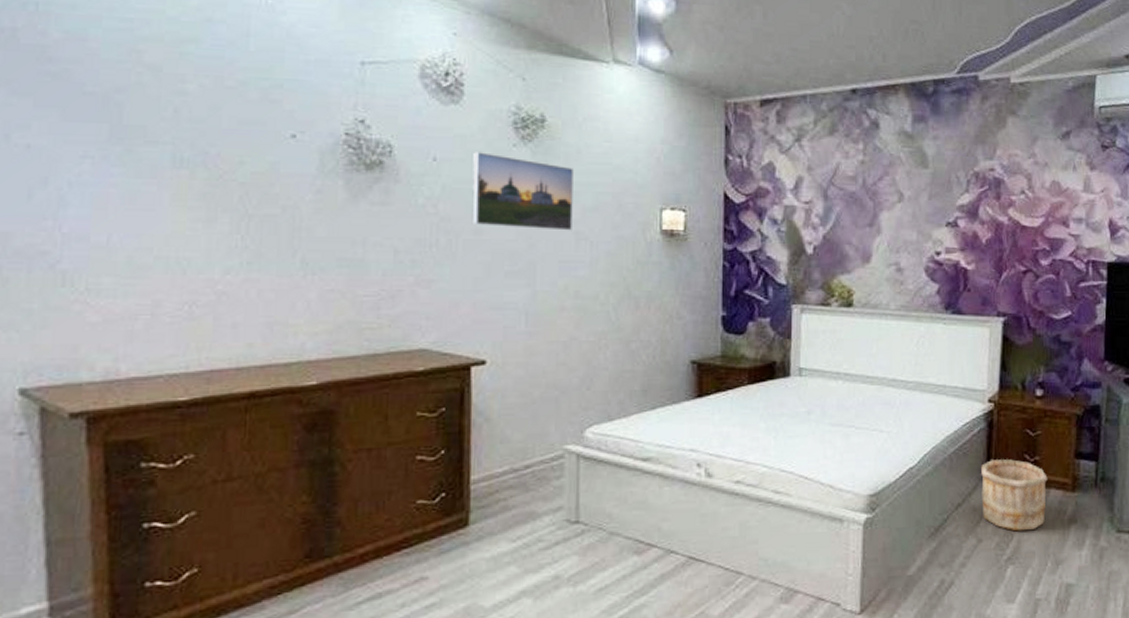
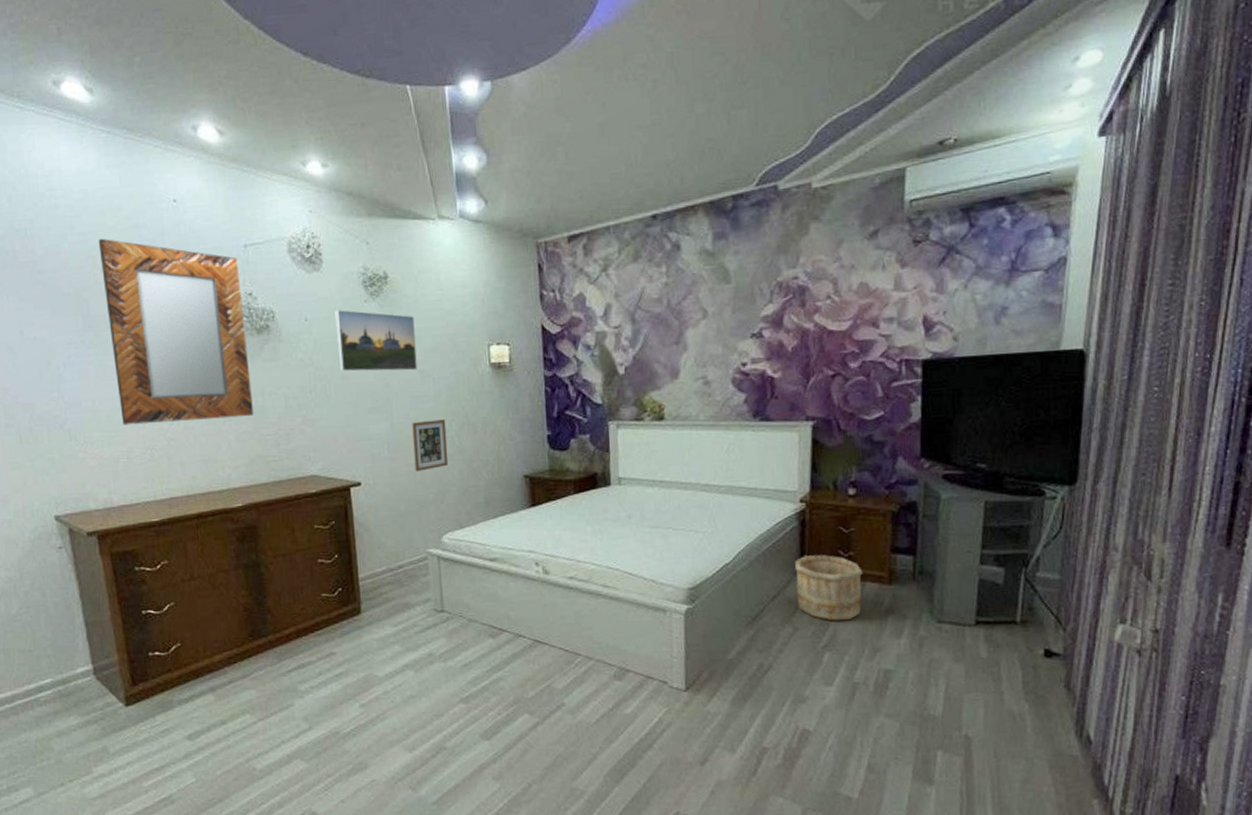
home mirror: none [149,29,351,272] -> present [98,238,254,426]
picture frame: none [558,290,602,352] -> present [412,419,449,472]

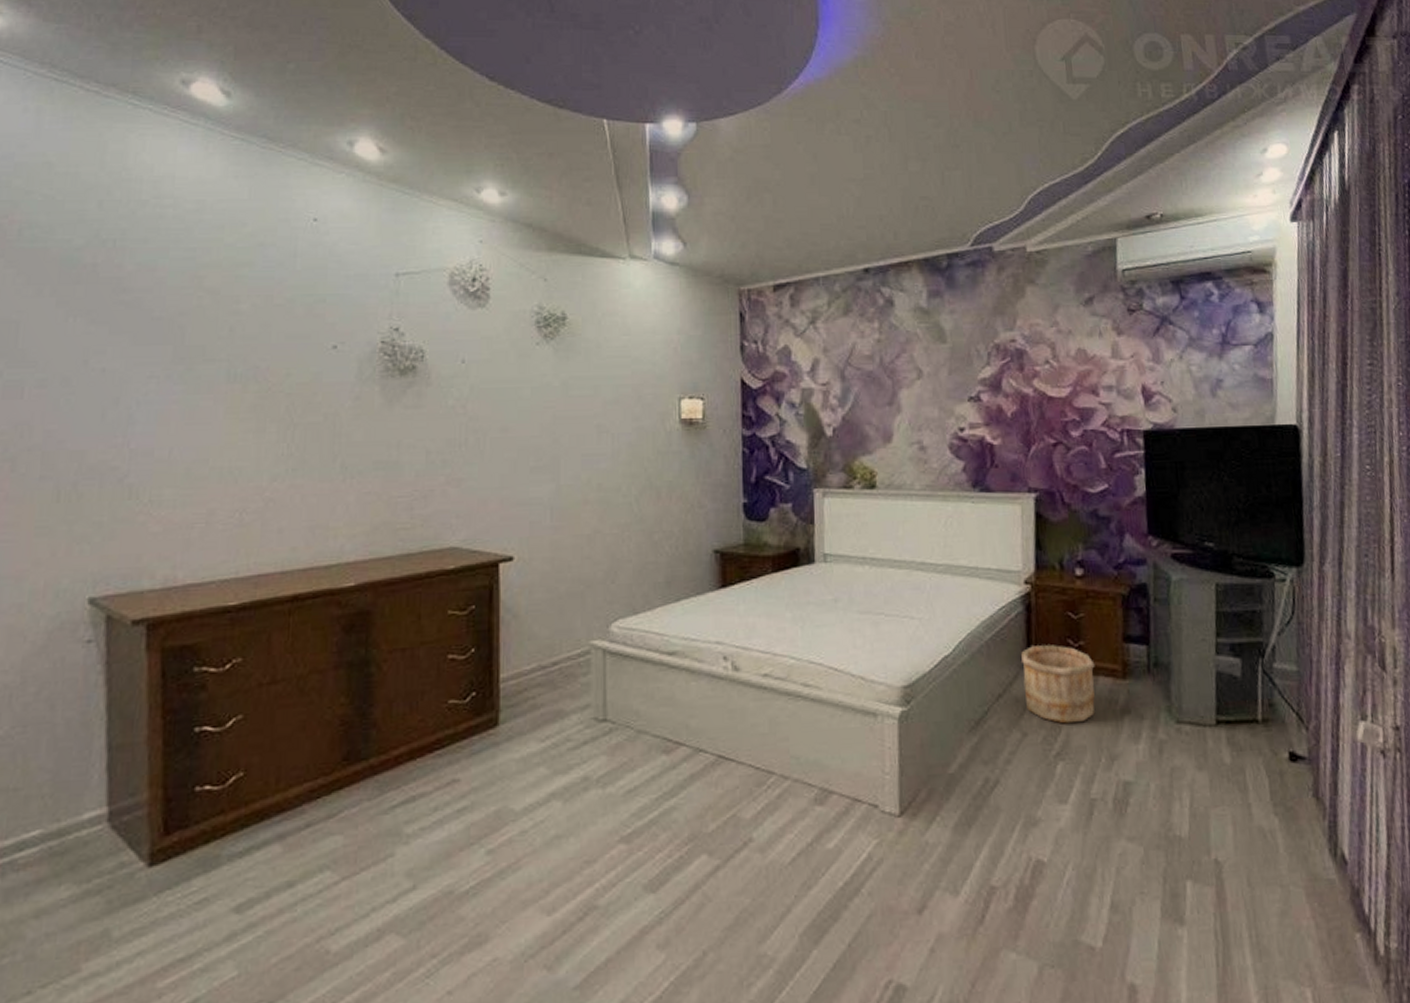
home mirror: present [98,238,254,426] -> none [206,256,386,481]
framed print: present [335,310,417,372] -> none [498,352,594,425]
picture frame: present [412,419,449,472] -> none [582,482,624,545]

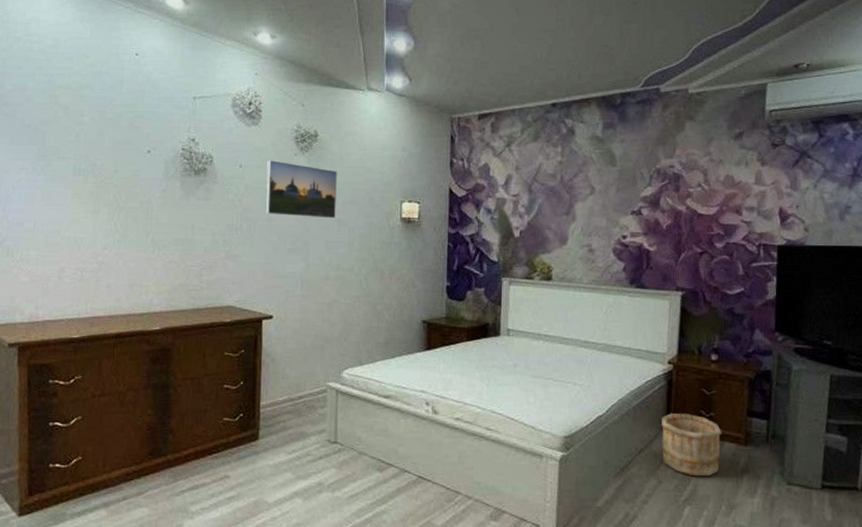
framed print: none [498,352,594,425] -> present [265,160,337,219]

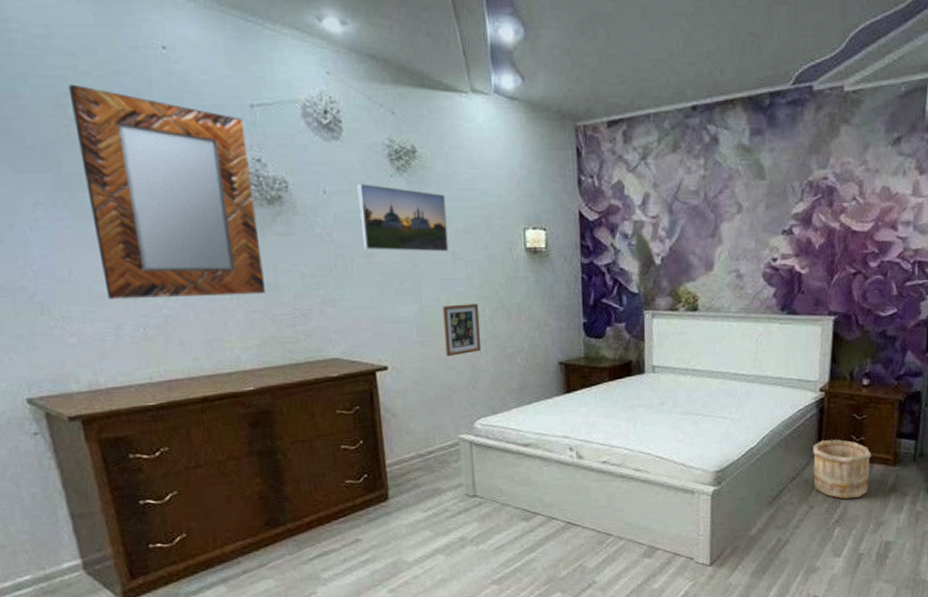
home mirror: none [59,80,186,248] -> present [68,84,265,300]
picture frame: none [324,264,356,311] -> present [443,304,482,357]

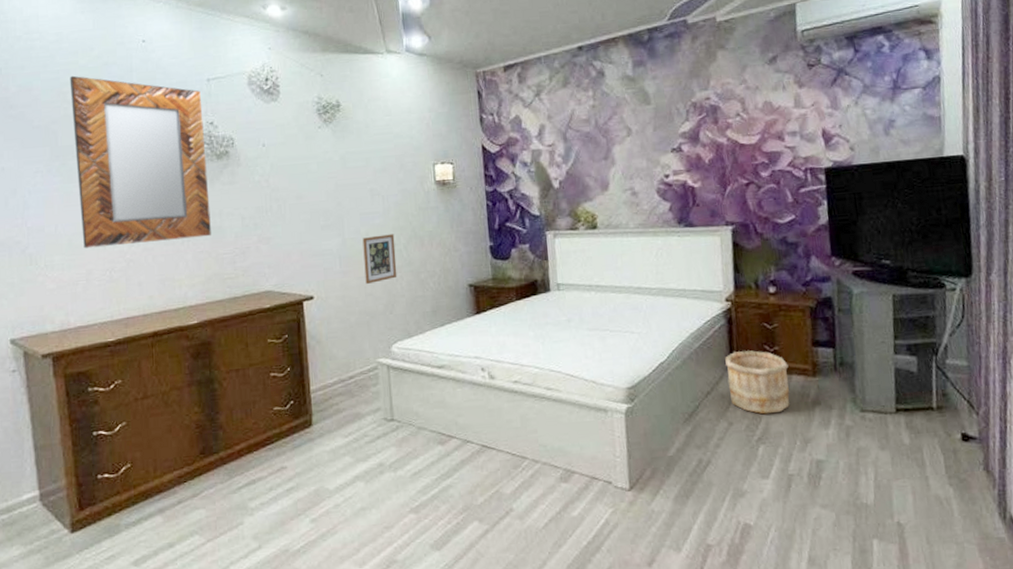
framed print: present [357,184,449,252] -> none [291,135,368,192]

